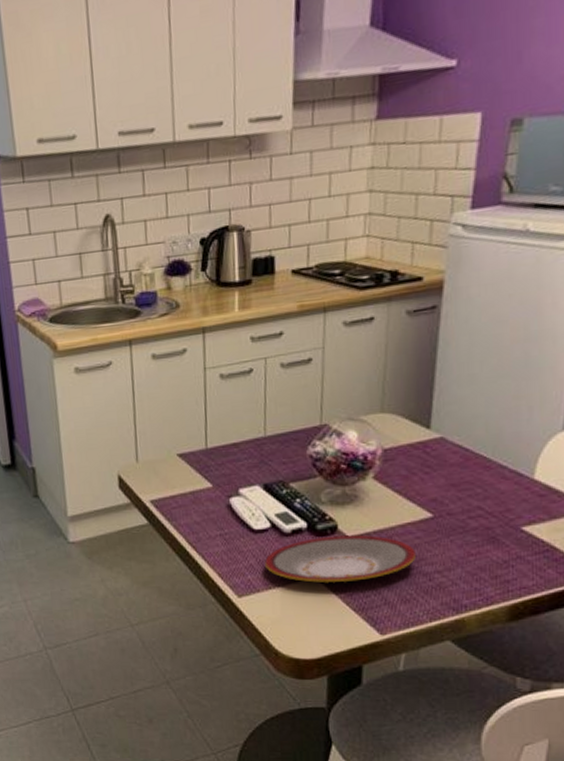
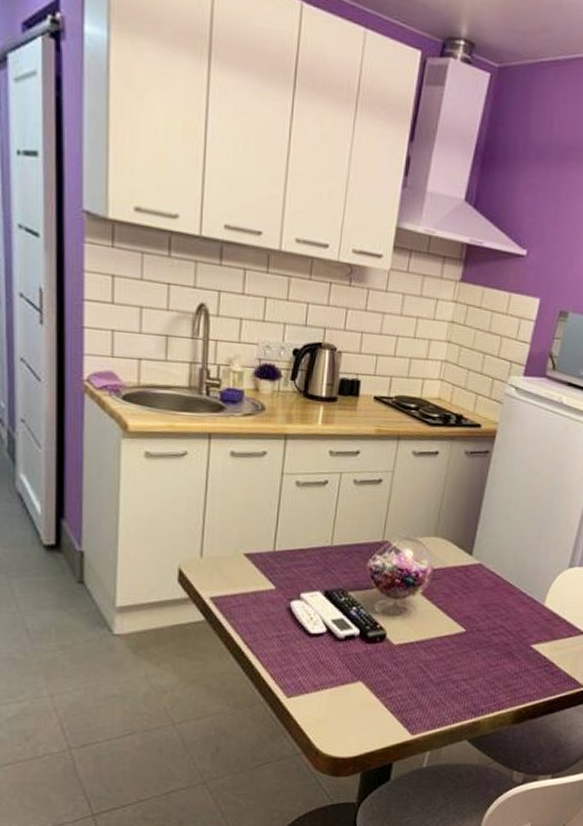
plate: present [265,535,416,583] -> none [317,643,448,686]

